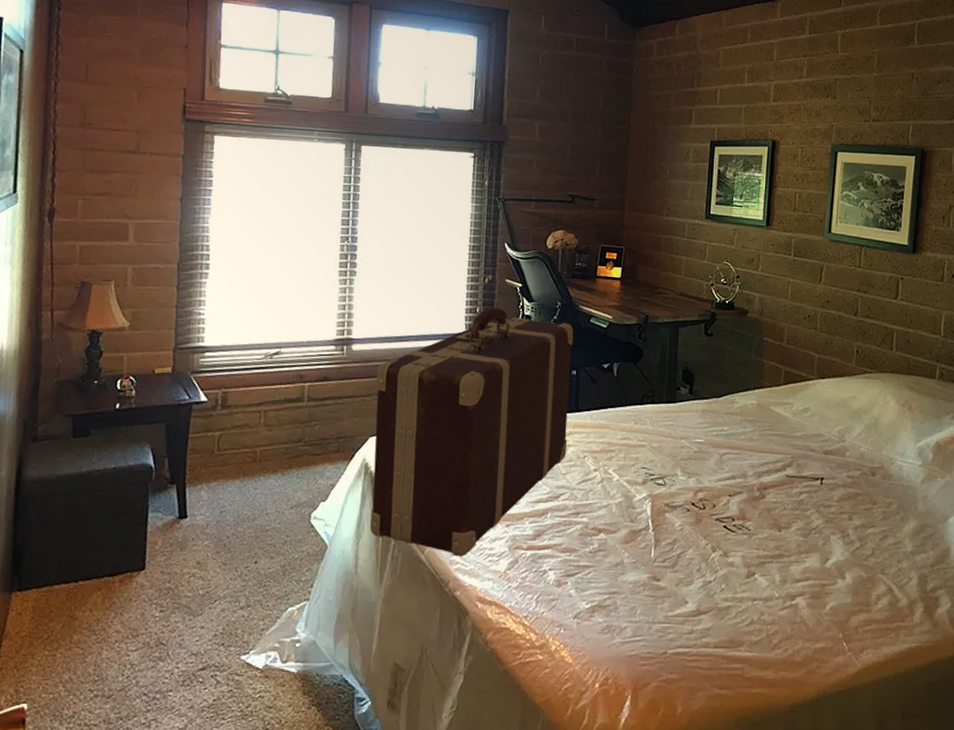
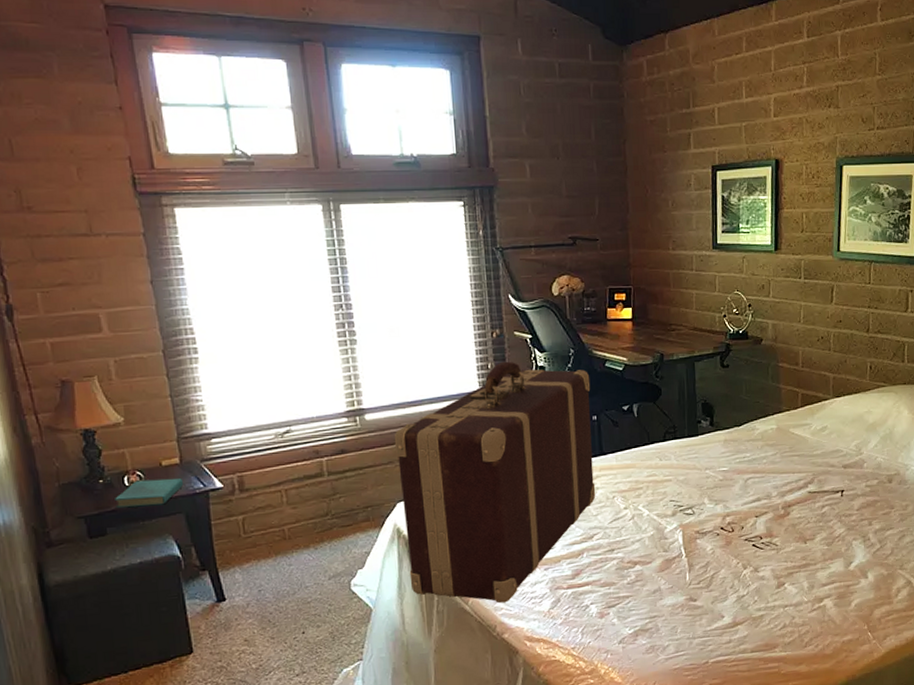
book: none [104,385,171,412] -> present [115,478,183,509]

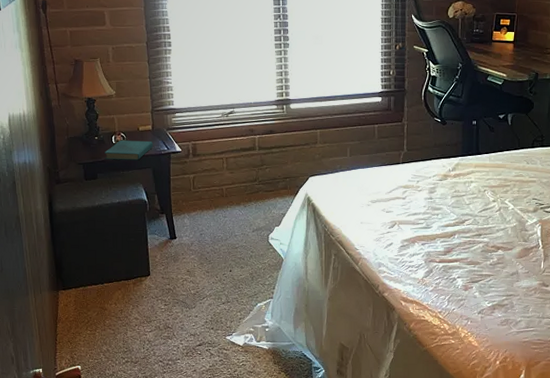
suitcase: present [394,361,596,604] -> none [311,69,474,268]

